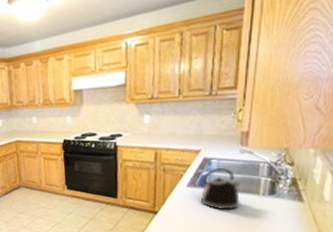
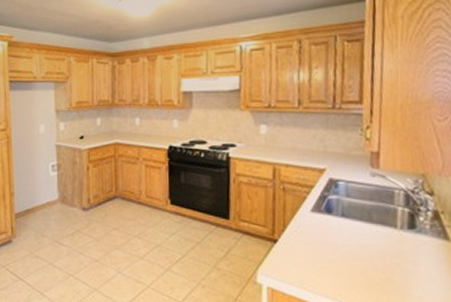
kettle: present [200,168,241,210] -> none [327,192,375,244]

